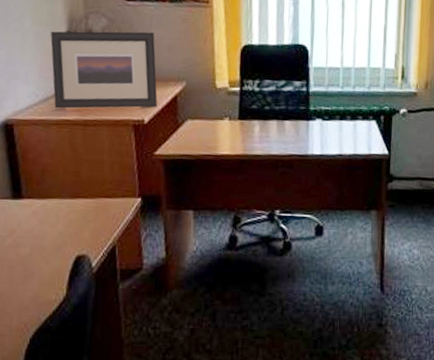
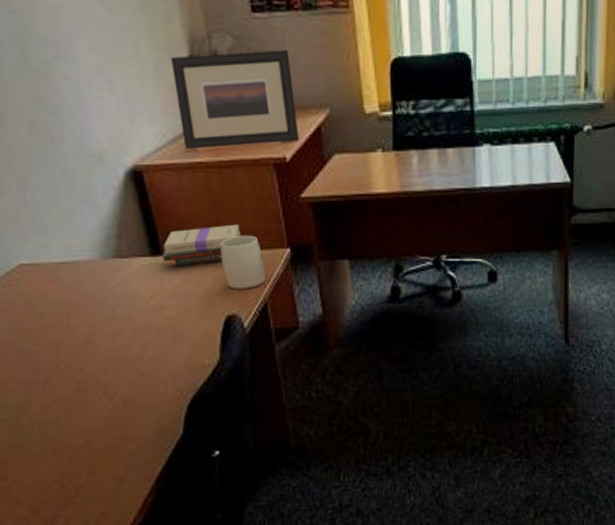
books: none [23,174,98,209] -> present [163,224,241,266]
mug: none [77,184,117,232] -> present [220,235,265,289]

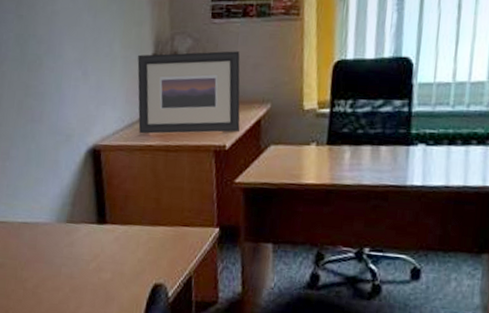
books: present [163,224,241,266] -> none [106,202,177,235]
mug: present [220,235,265,289] -> none [156,212,194,262]

